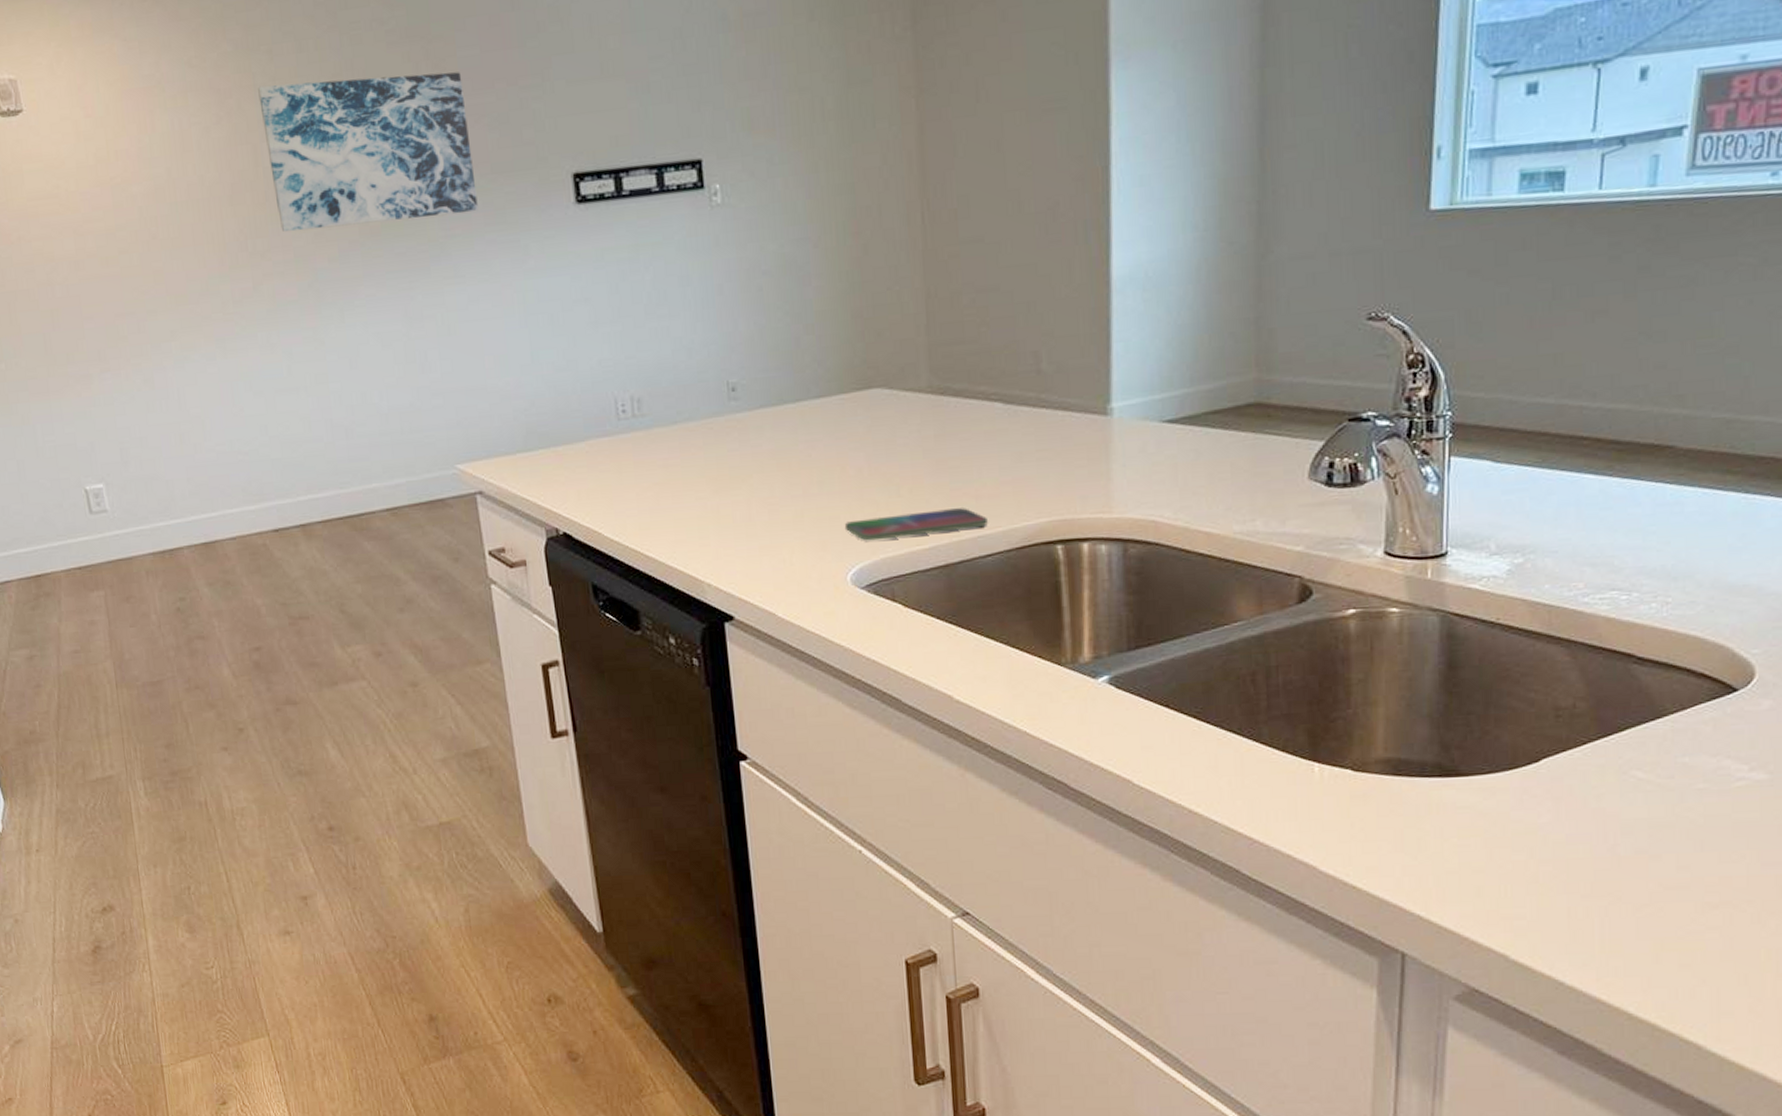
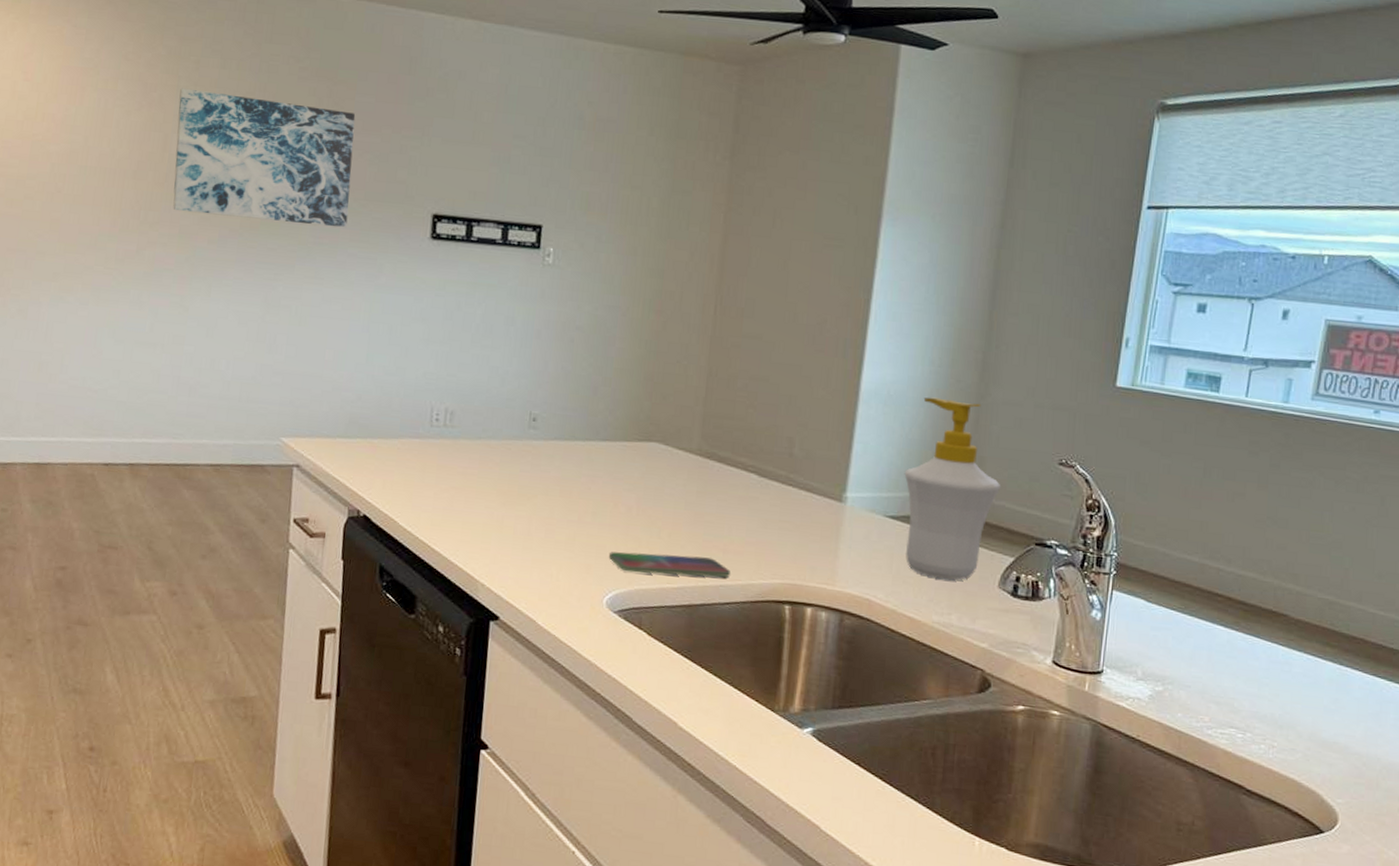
soap bottle: none [1178,265,1299,482] -> present [904,397,1001,581]

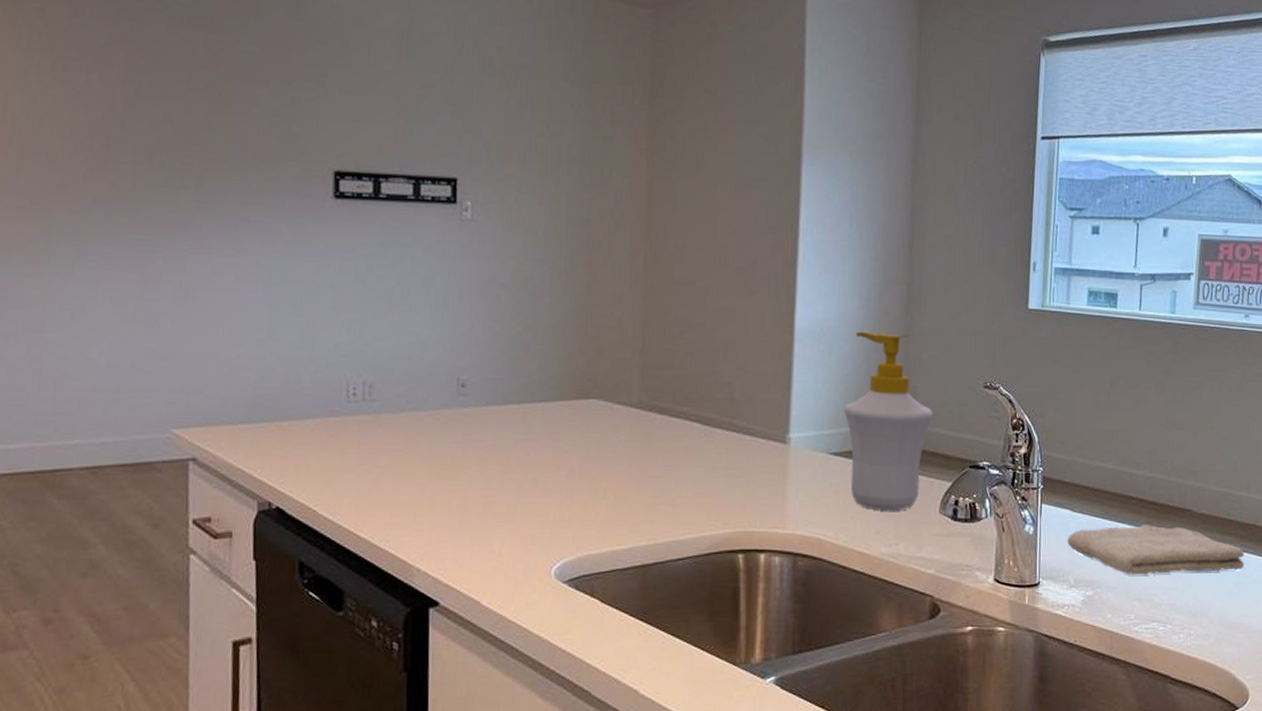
wall art: present [173,88,356,228] -> none [20,38,238,190]
smartphone: present [608,551,730,578] -> none [553,514,681,538]
washcloth: none [1137,621,1348,686] -> present [1067,525,1245,575]

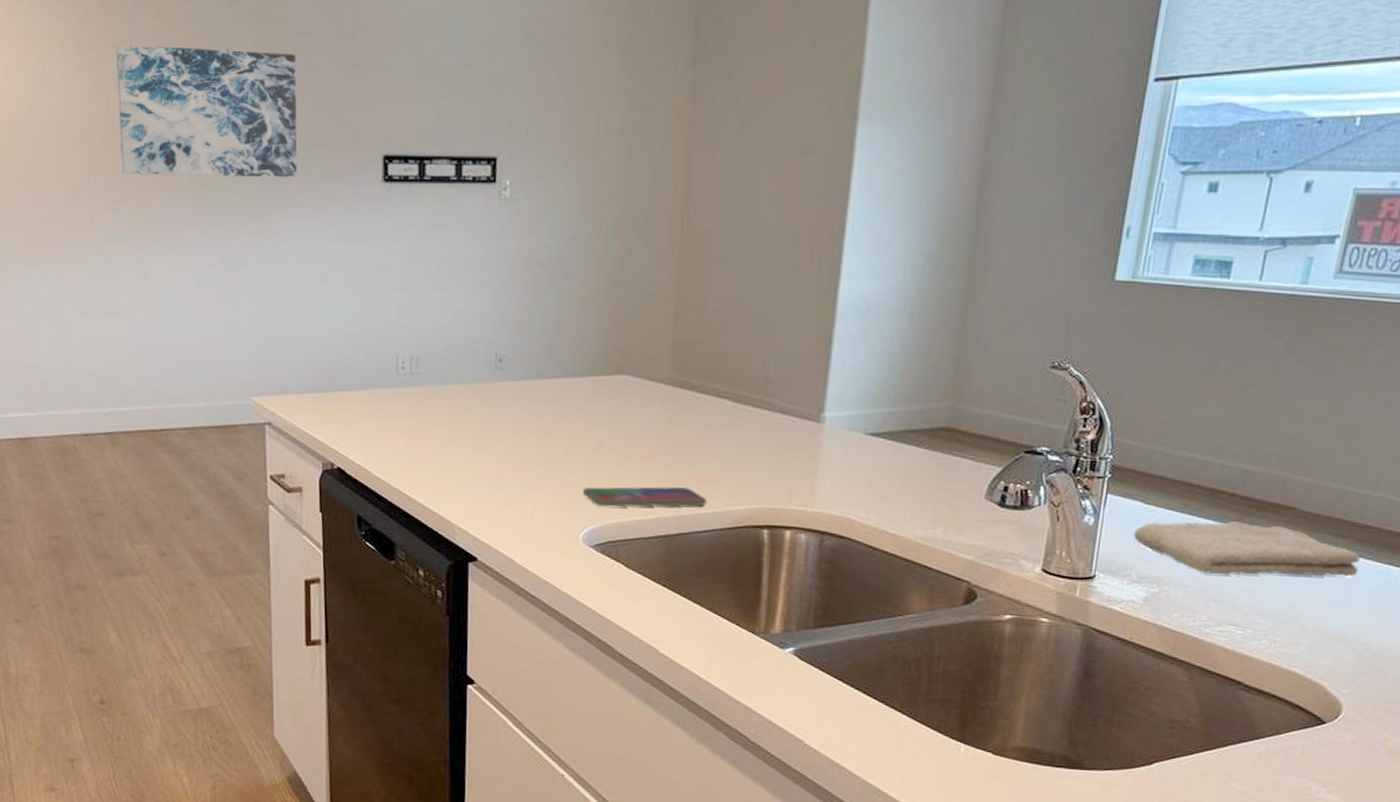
wall art: none [20,38,238,190] -> present [116,44,298,178]
smartphone: none [553,514,681,538] -> present [582,486,707,507]
soap bottle: present [843,331,934,511] -> none [885,307,989,495]

